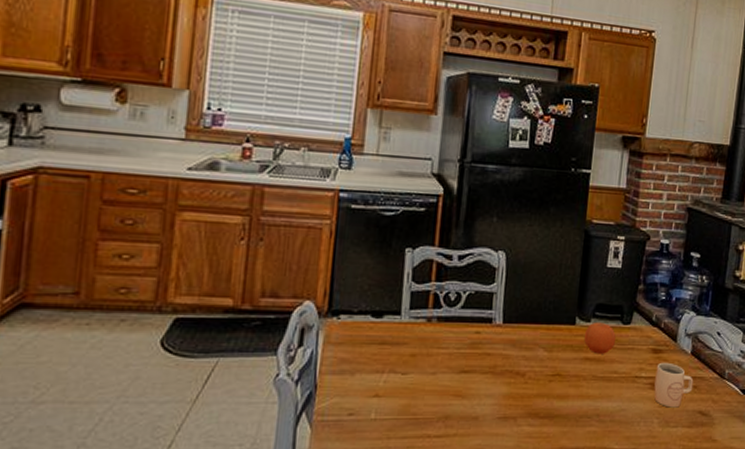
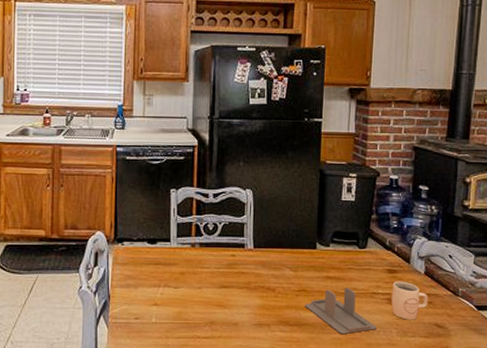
napkin holder: none [558,370,638,427] -> present [304,287,378,335]
fruit: present [583,321,616,354] -> none [324,246,353,274]

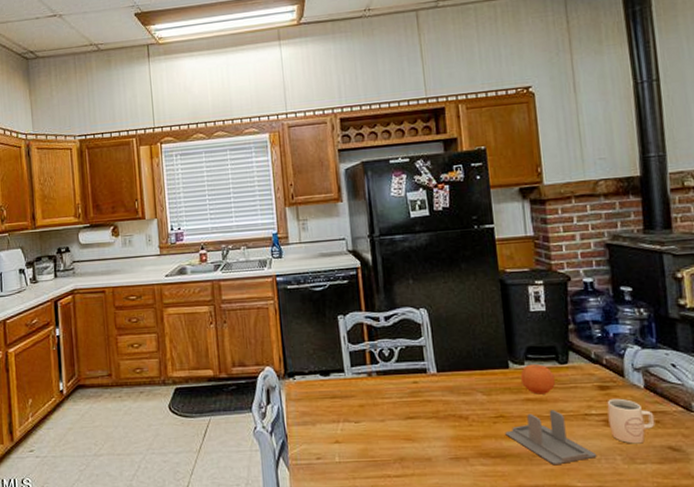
fruit: none [324,246,353,274] -> present [520,363,555,395]

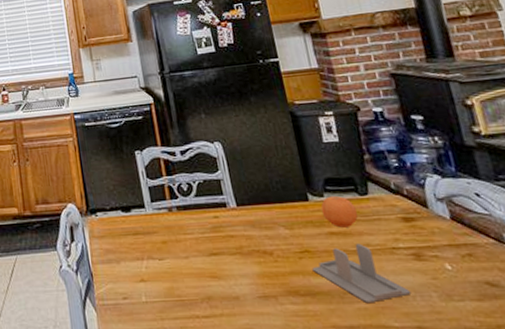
mug: present [607,398,656,444] -> none [413,230,468,280]

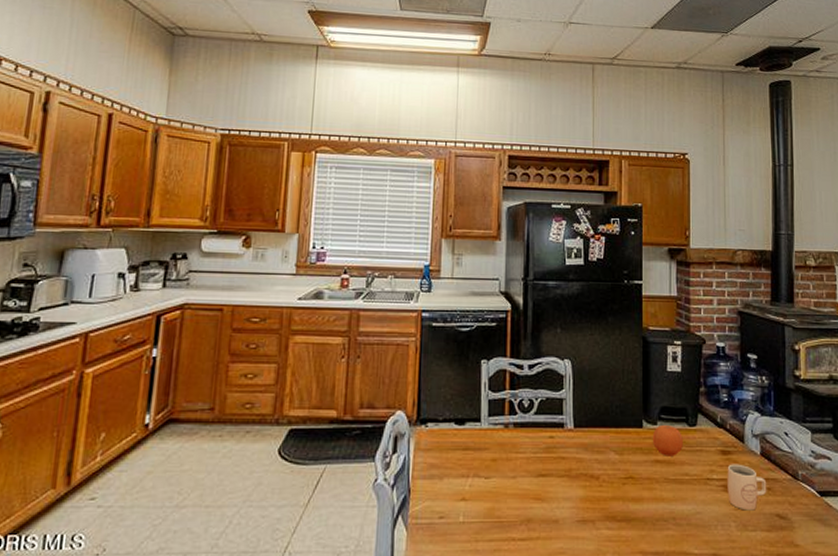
napkin holder: present [312,243,412,304] -> none [633,473,714,531]
mug: none [413,230,468,280] -> present [727,464,767,511]

